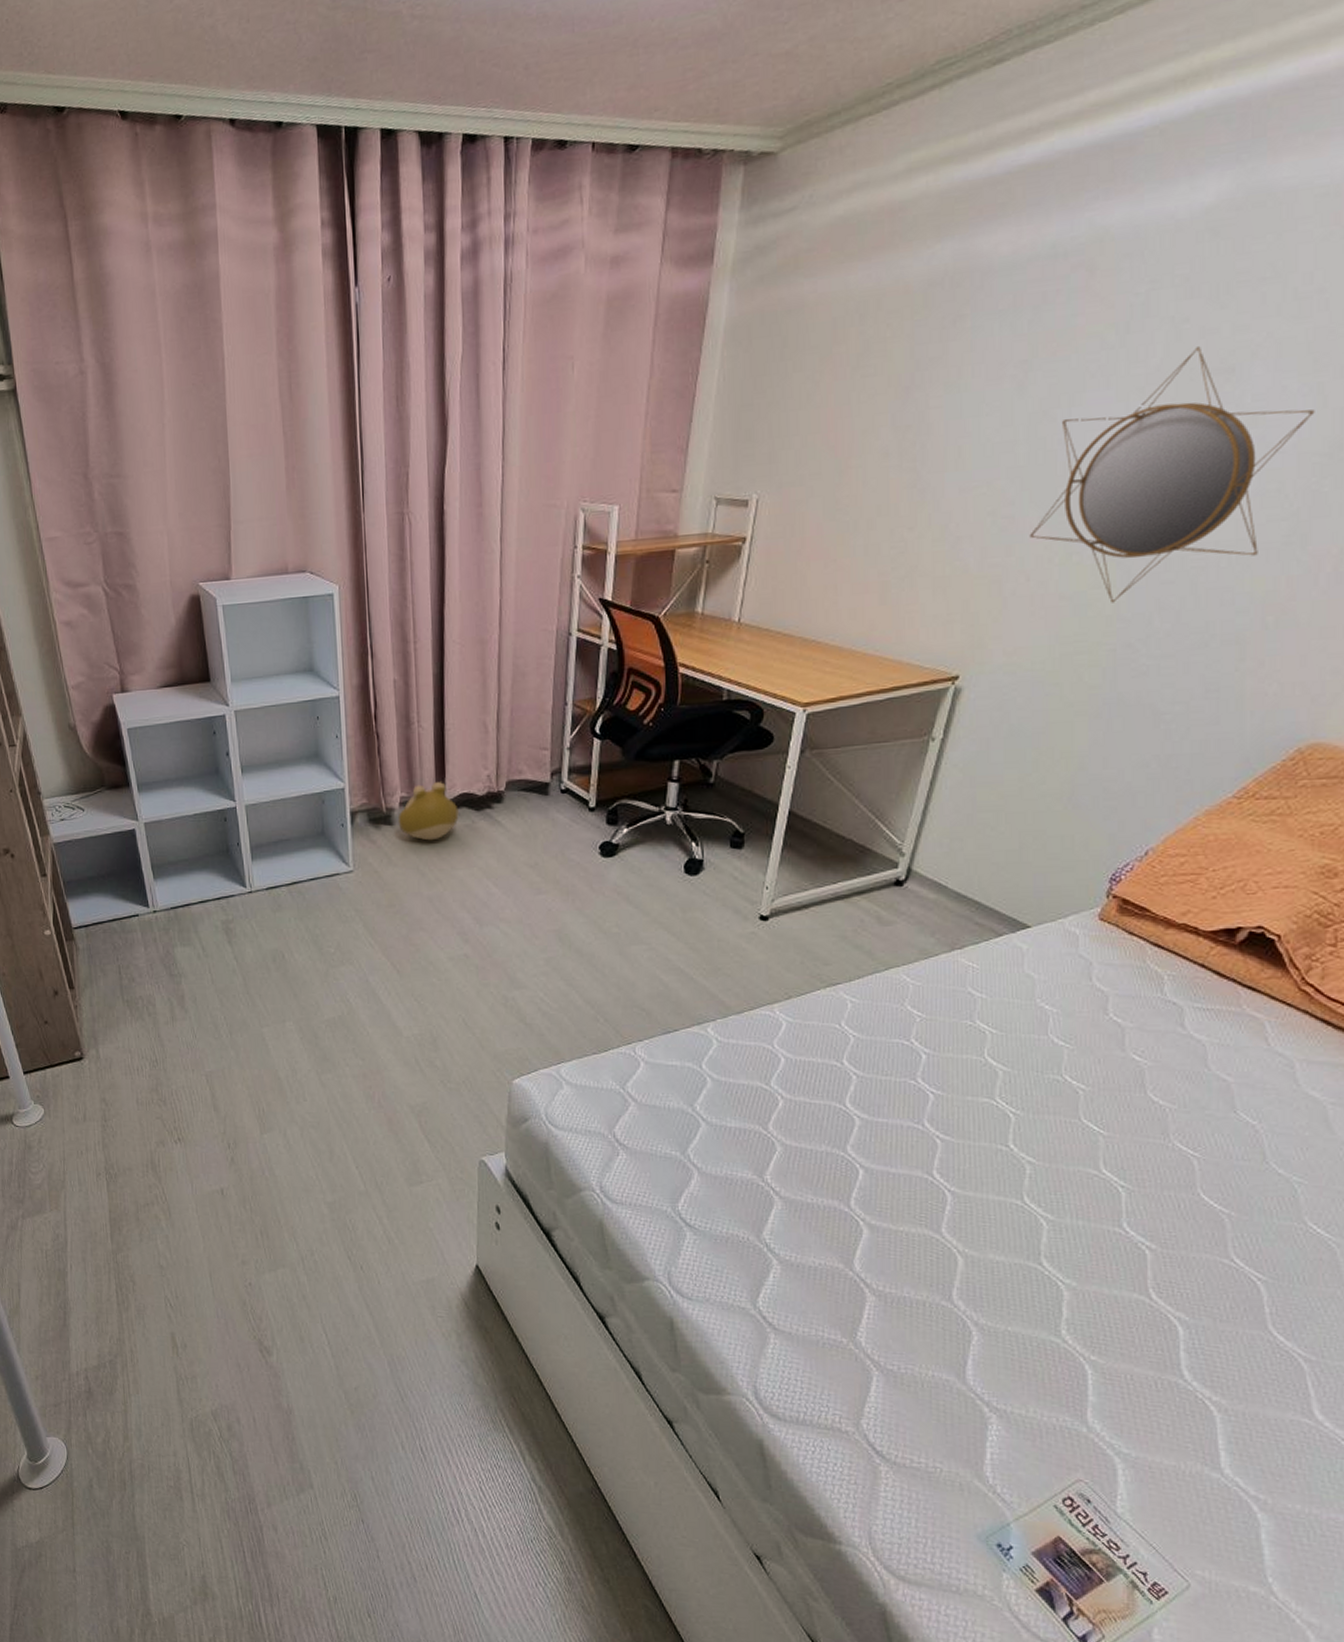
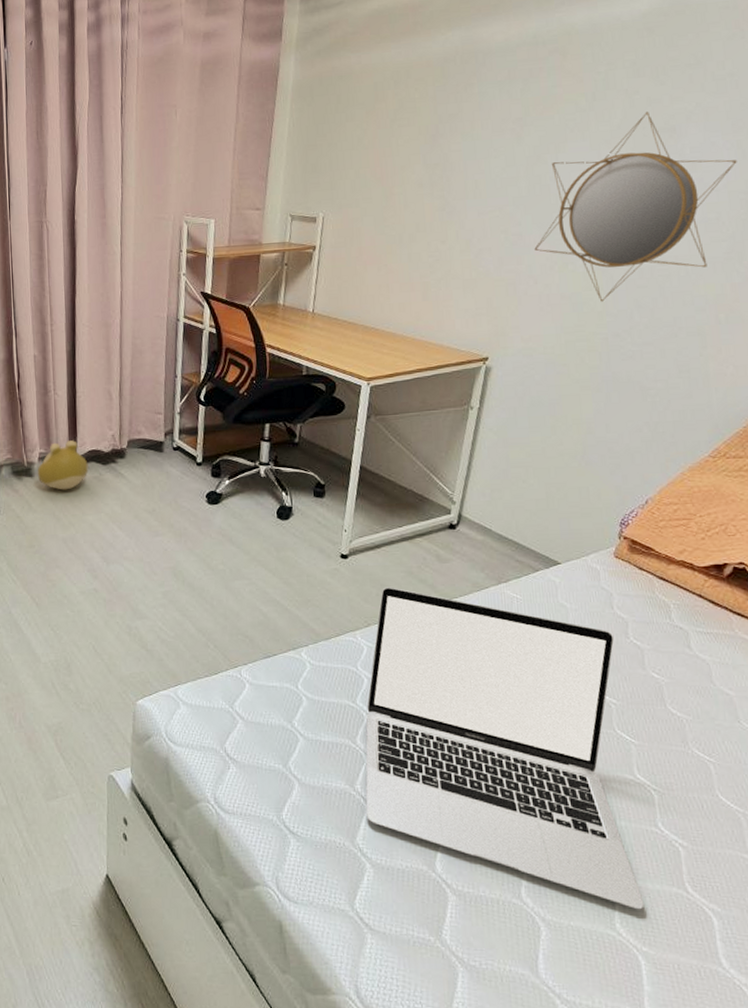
laptop: none [776,953,1097,1317] -> present [365,587,644,910]

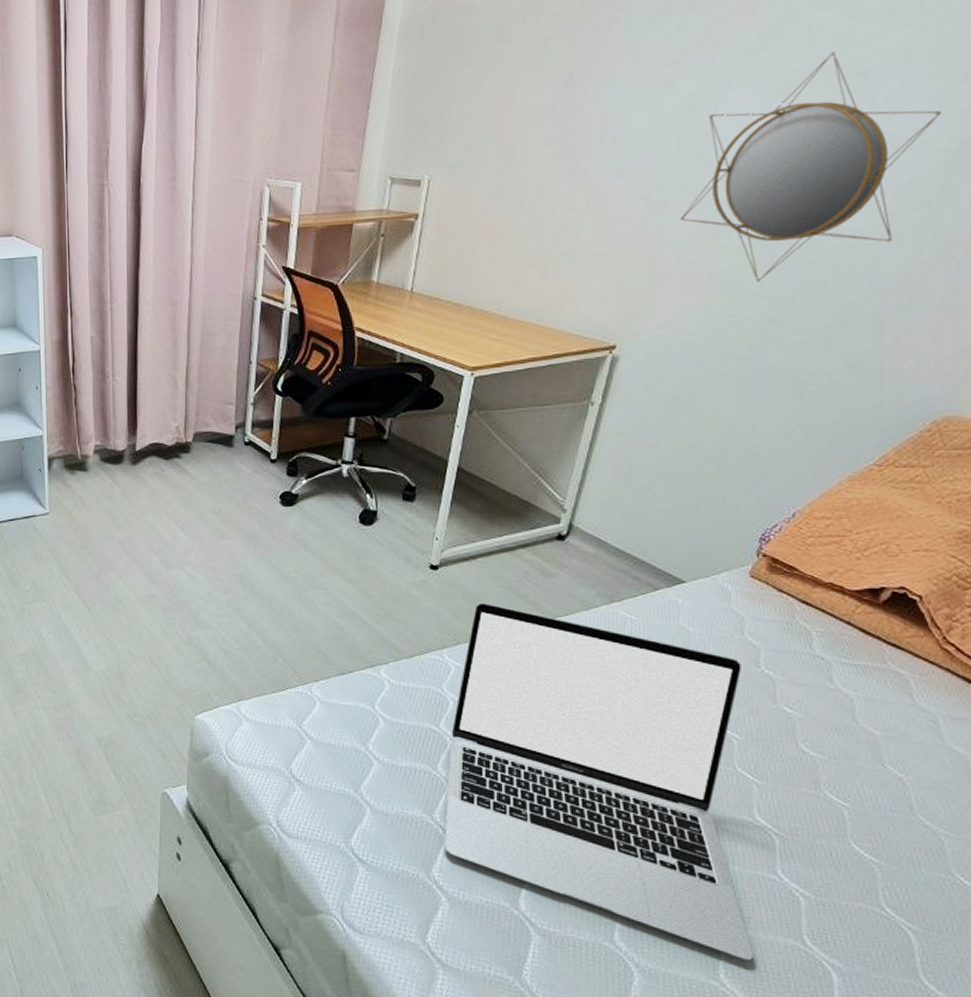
plush toy: present [37,440,89,490] -> none [92,432,149,487]

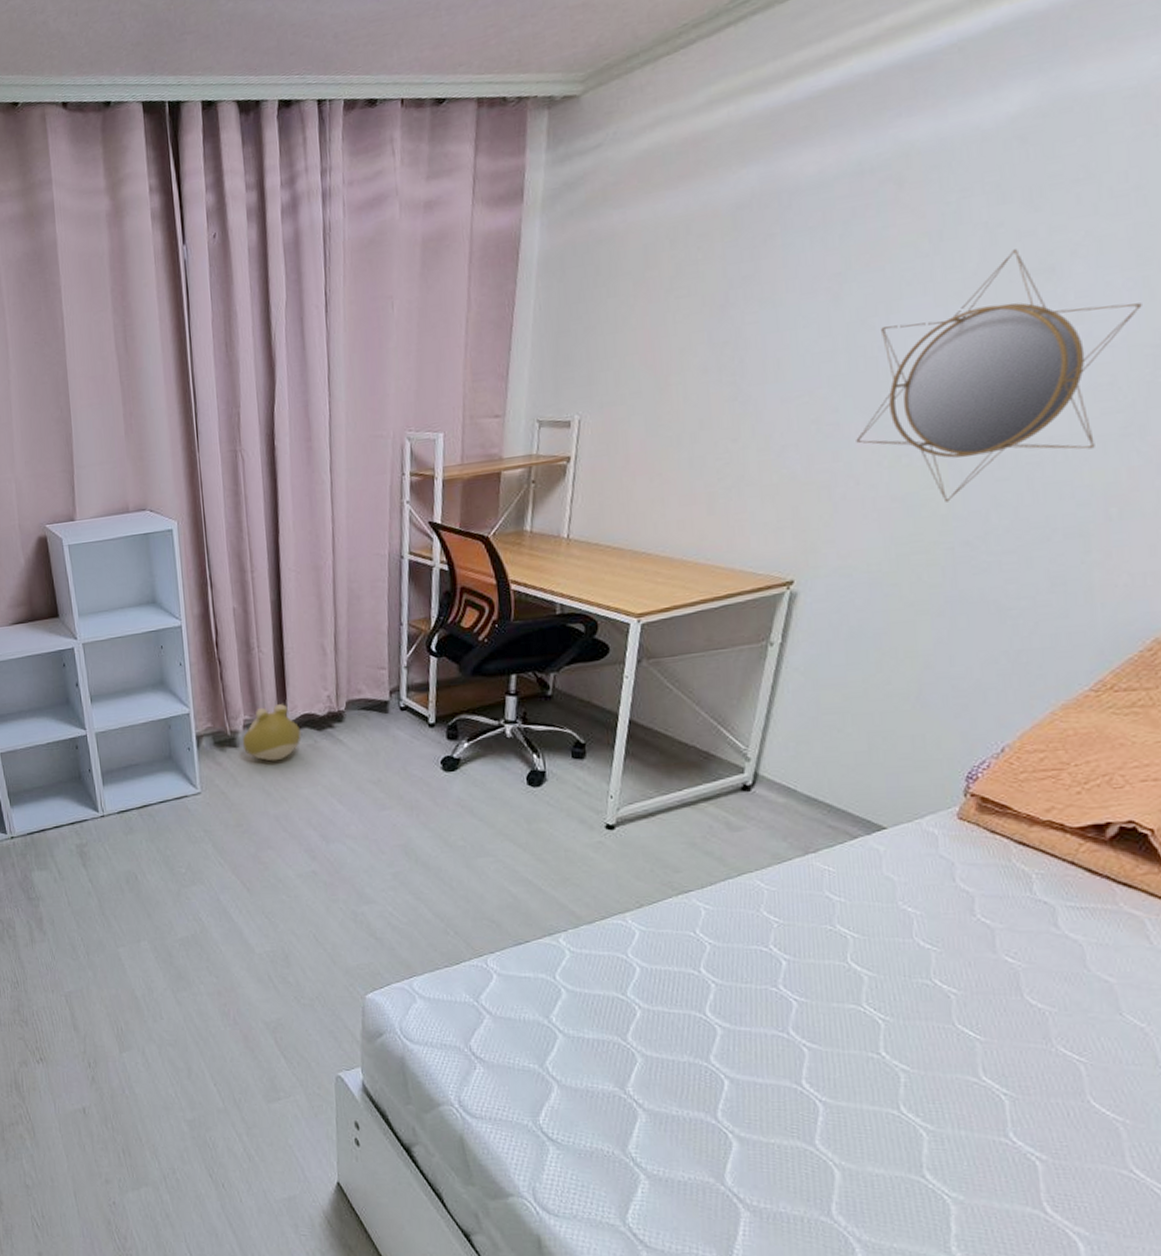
plush toy: none [92,432,149,487] -> present [242,704,301,761]
laptop: present [444,602,754,961] -> none [638,861,989,1232]

